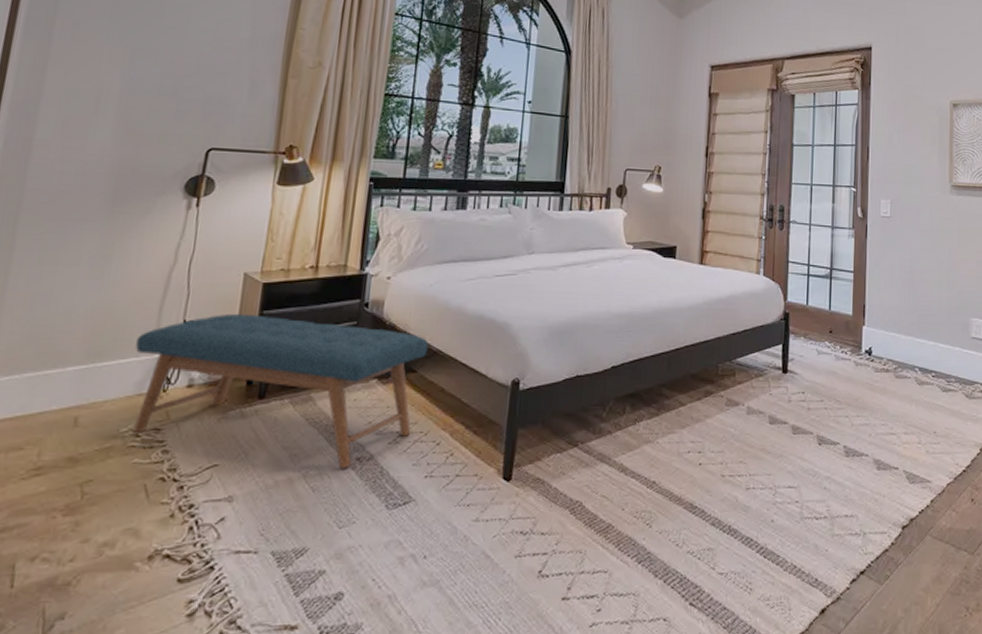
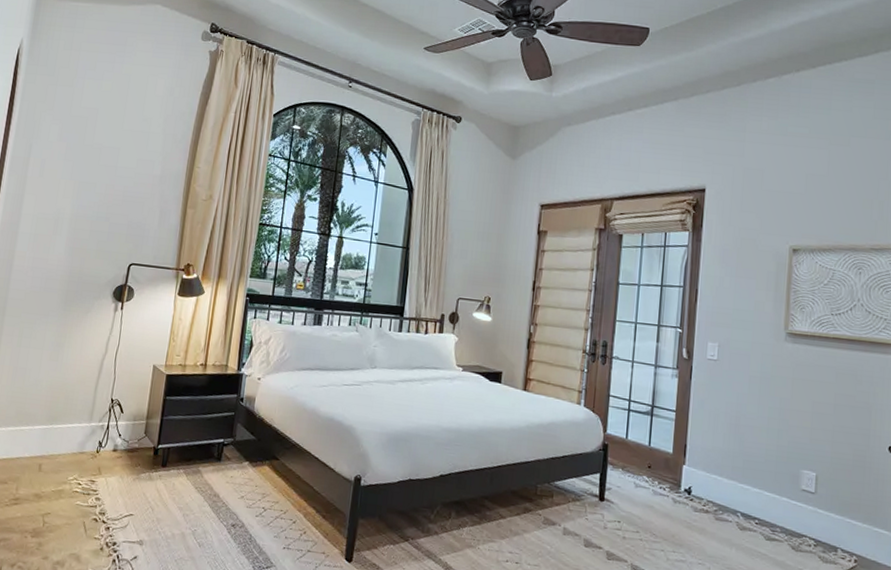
bench: present [133,313,429,469] -> none [77,396,289,532]

